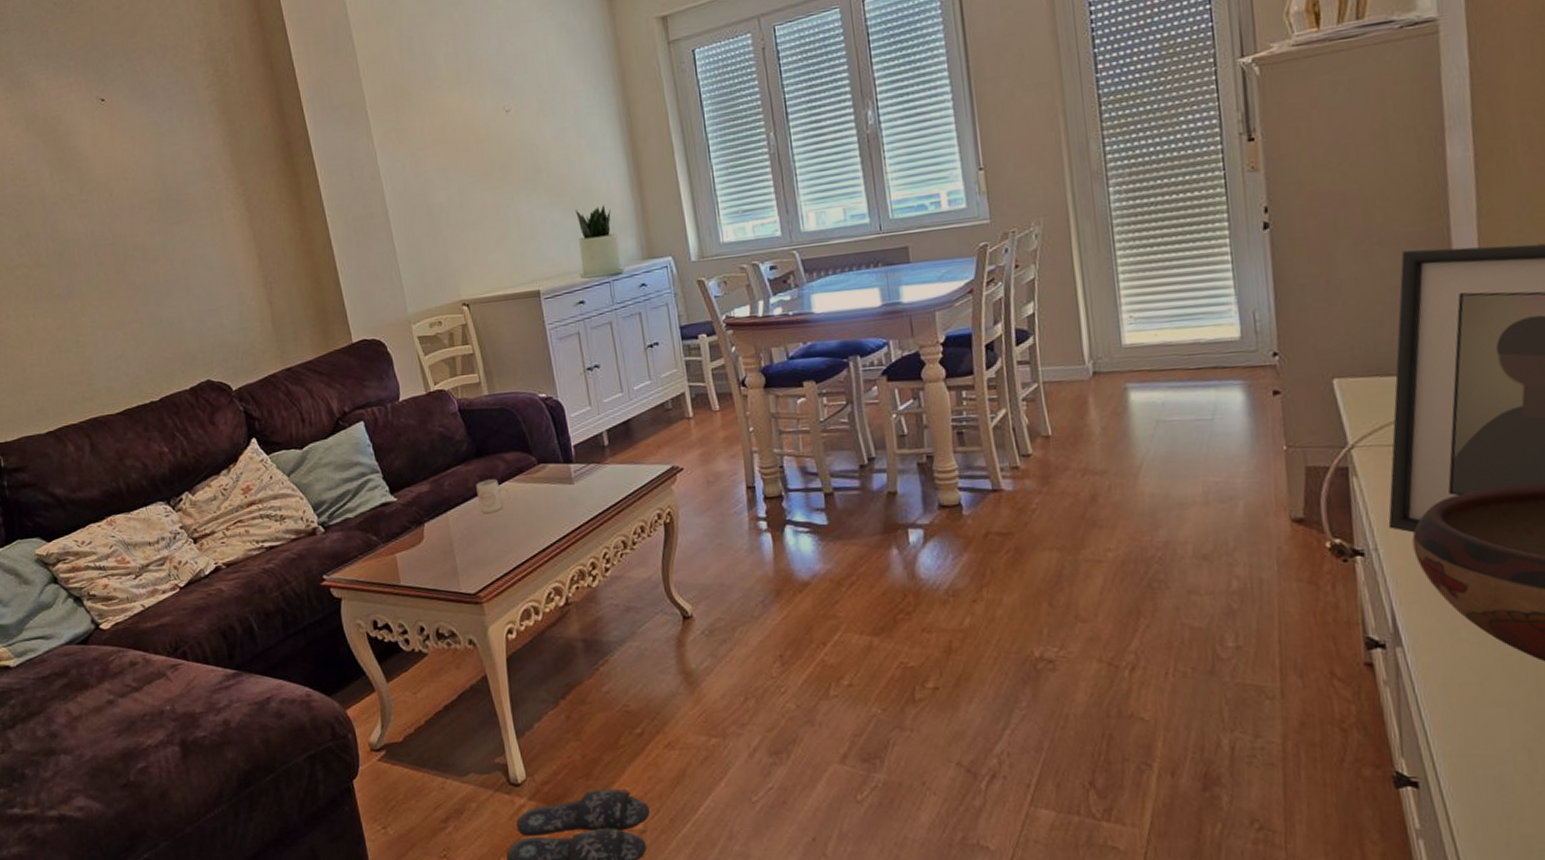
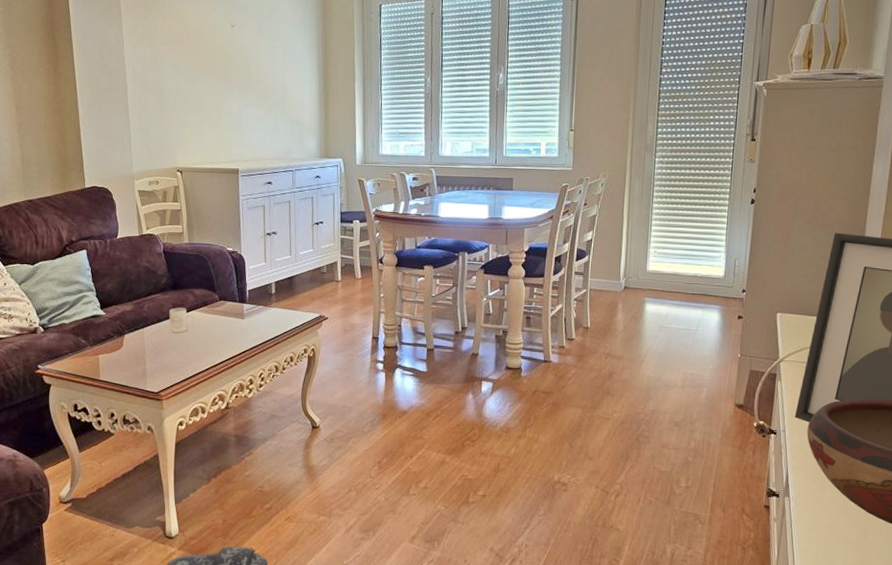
planter: present [576,205,625,279] -> none [271,111,306,167]

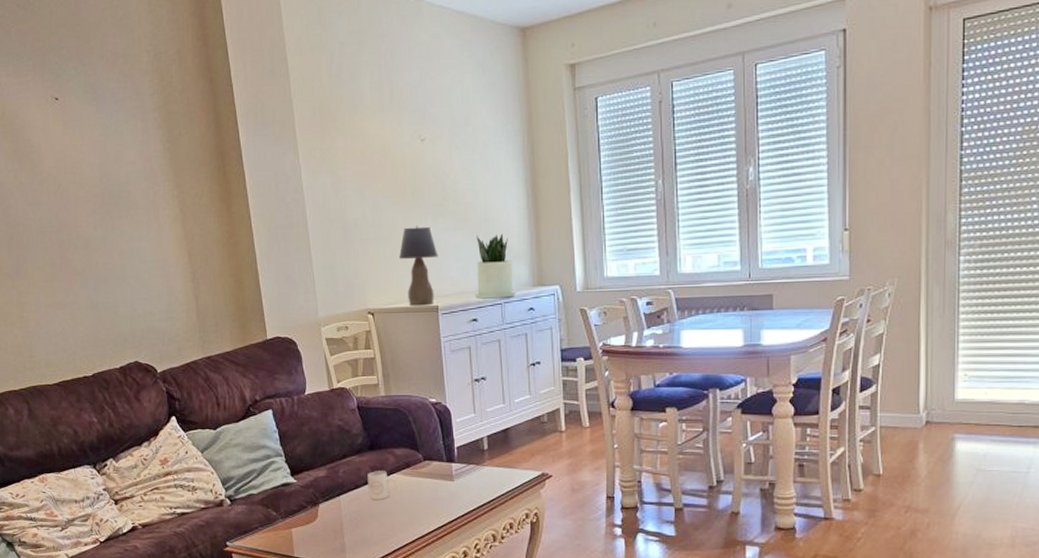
table lamp: none [207,99,241,168] -> present [399,225,439,306]
planter: none [271,111,306,167] -> present [475,233,517,300]

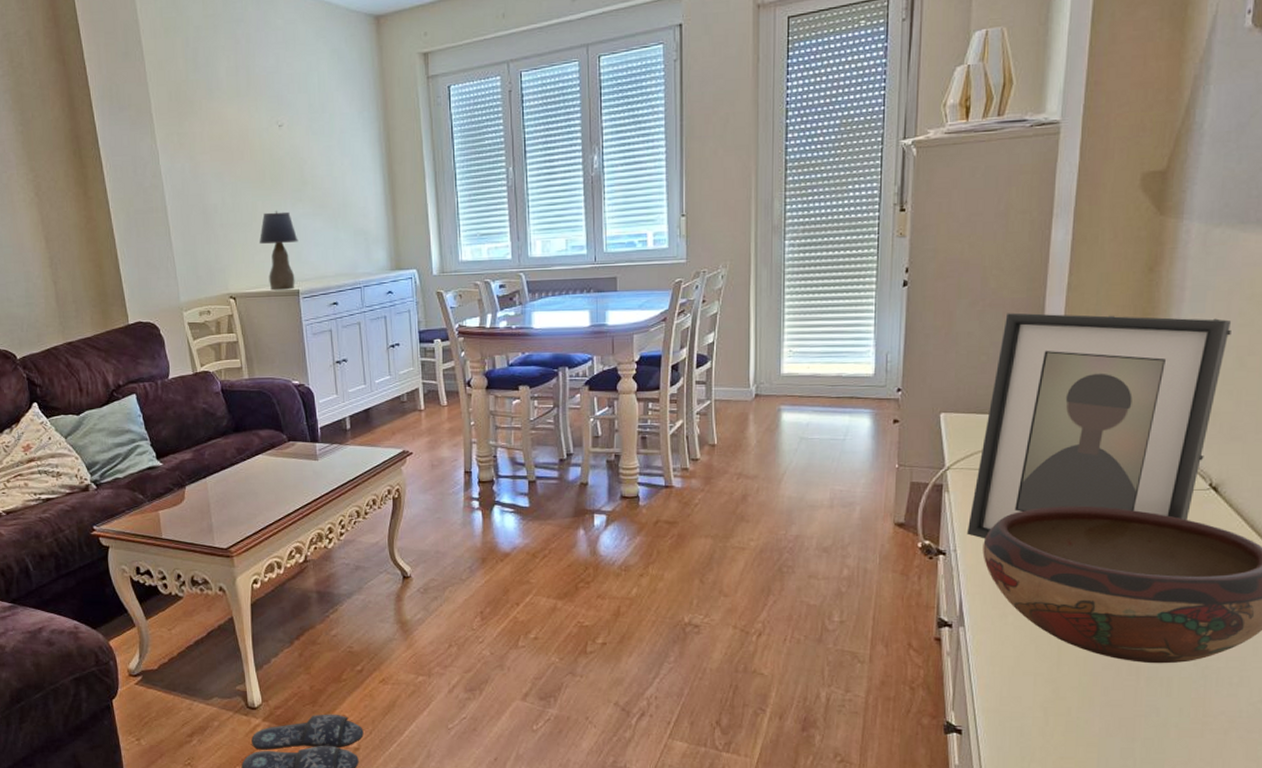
mug: present [367,471,397,501] -> none [233,452,263,481]
planter: present [475,233,517,300] -> none [335,218,375,284]

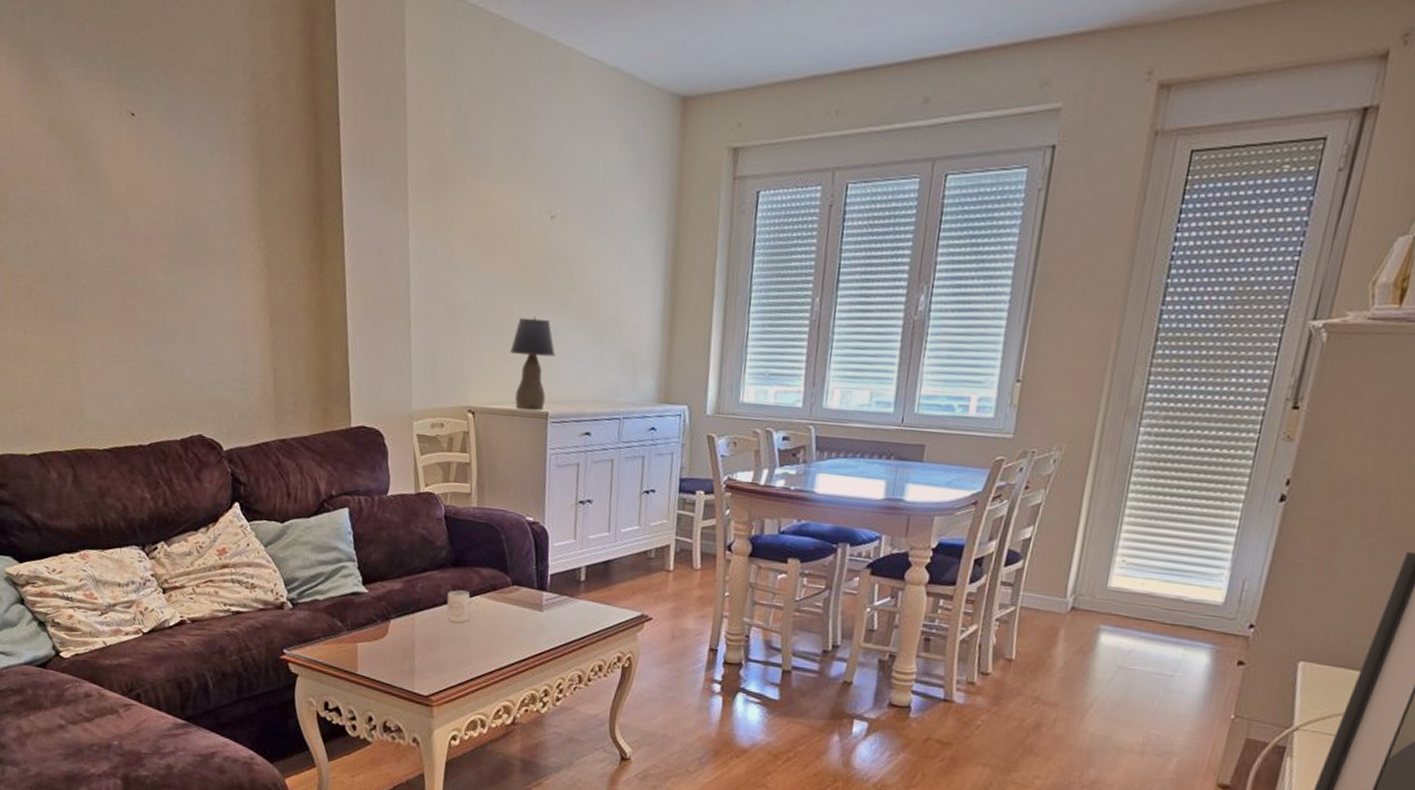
mug: none [233,452,263,481] -> present [446,590,480,624]

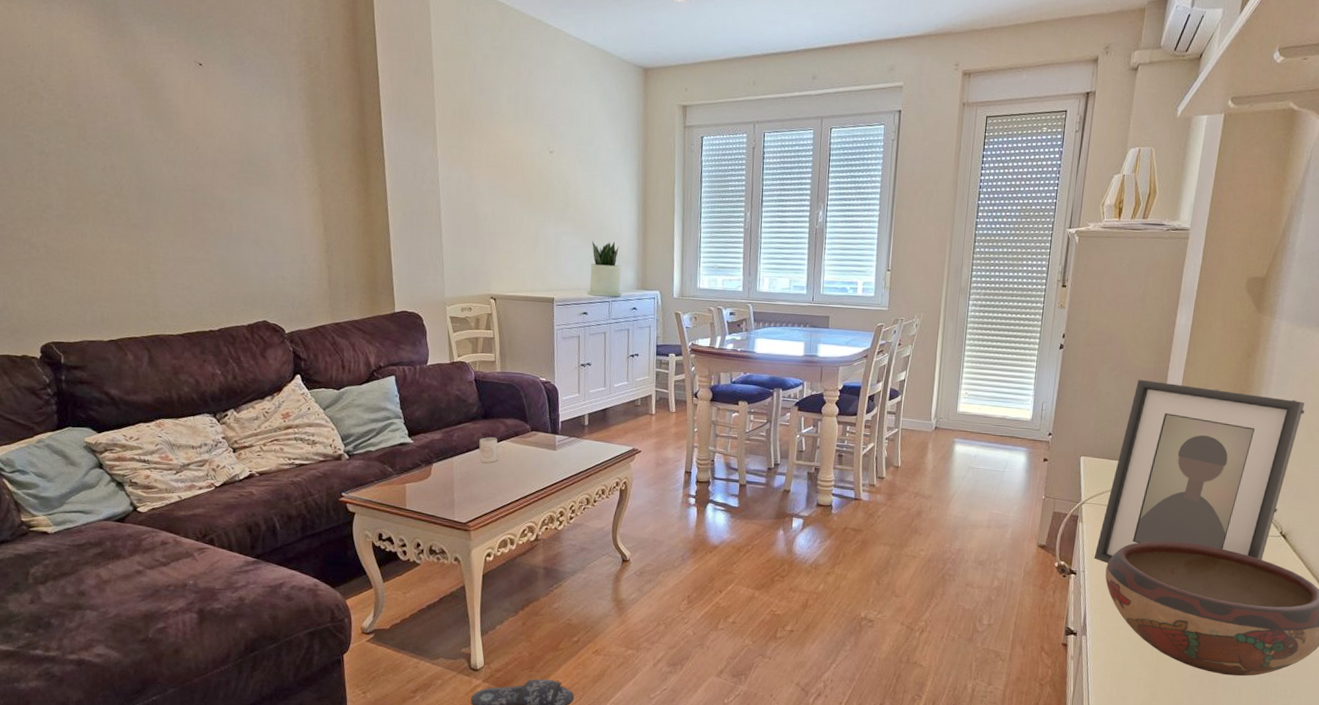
table lamp: present [511,317,555,411] -> none [523,226,558,297]
planter: none [591,337,639,414] -> present [587,241,623,298]

